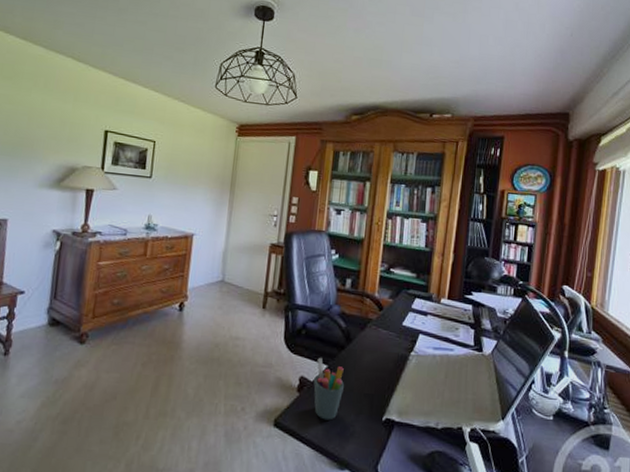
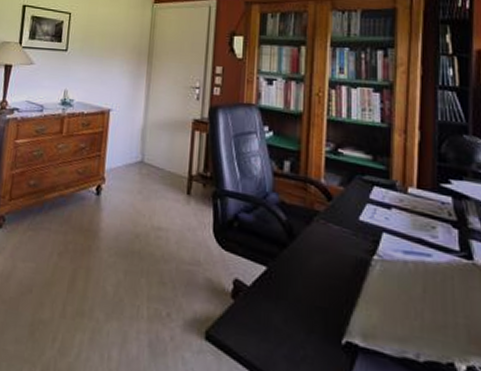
pen holder: present [313,358,345,420] -> none [251,257,290,338]

